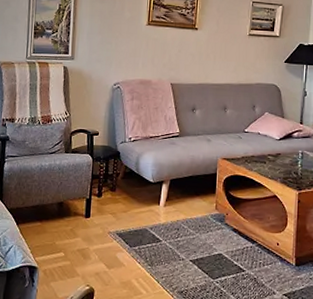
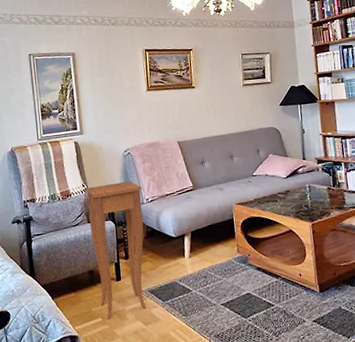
side table: none [65,116,126,255] -> present [86,181,147,319]

